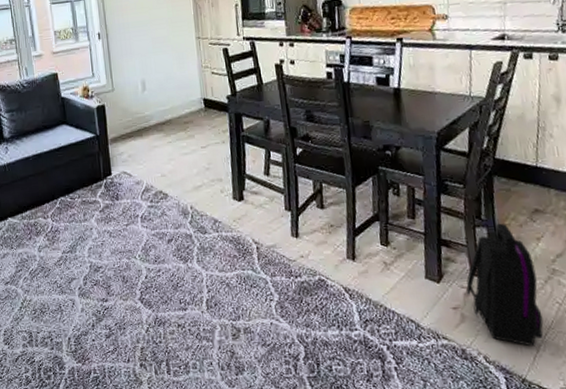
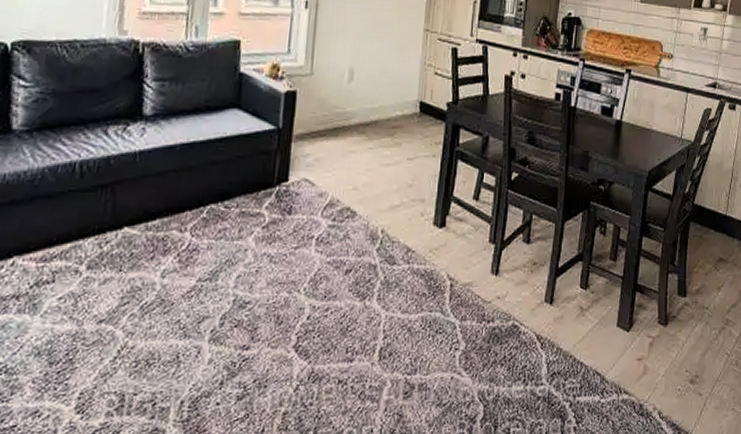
backpack: present [466,223,544,347] -> none [652,270,713,400]

